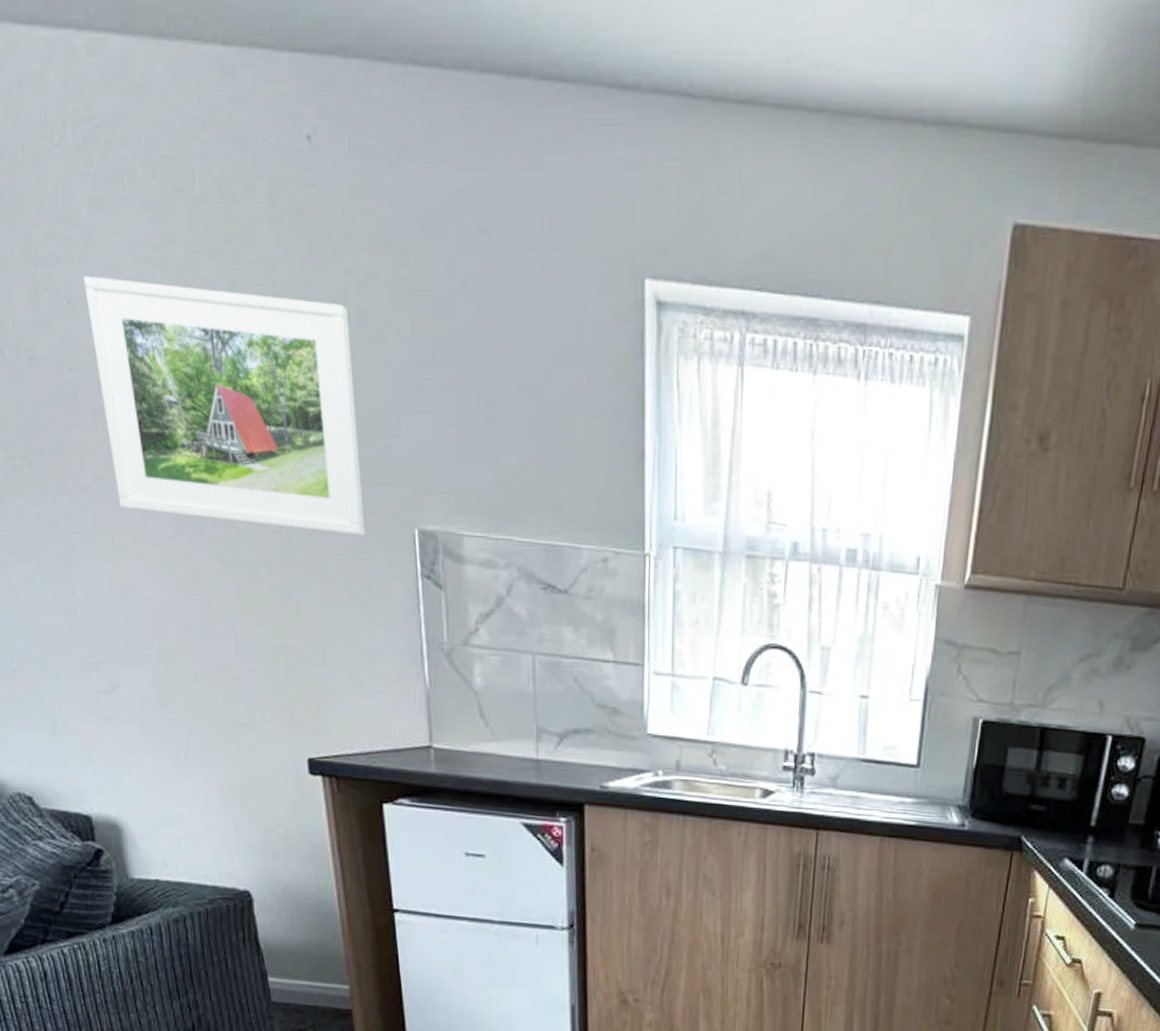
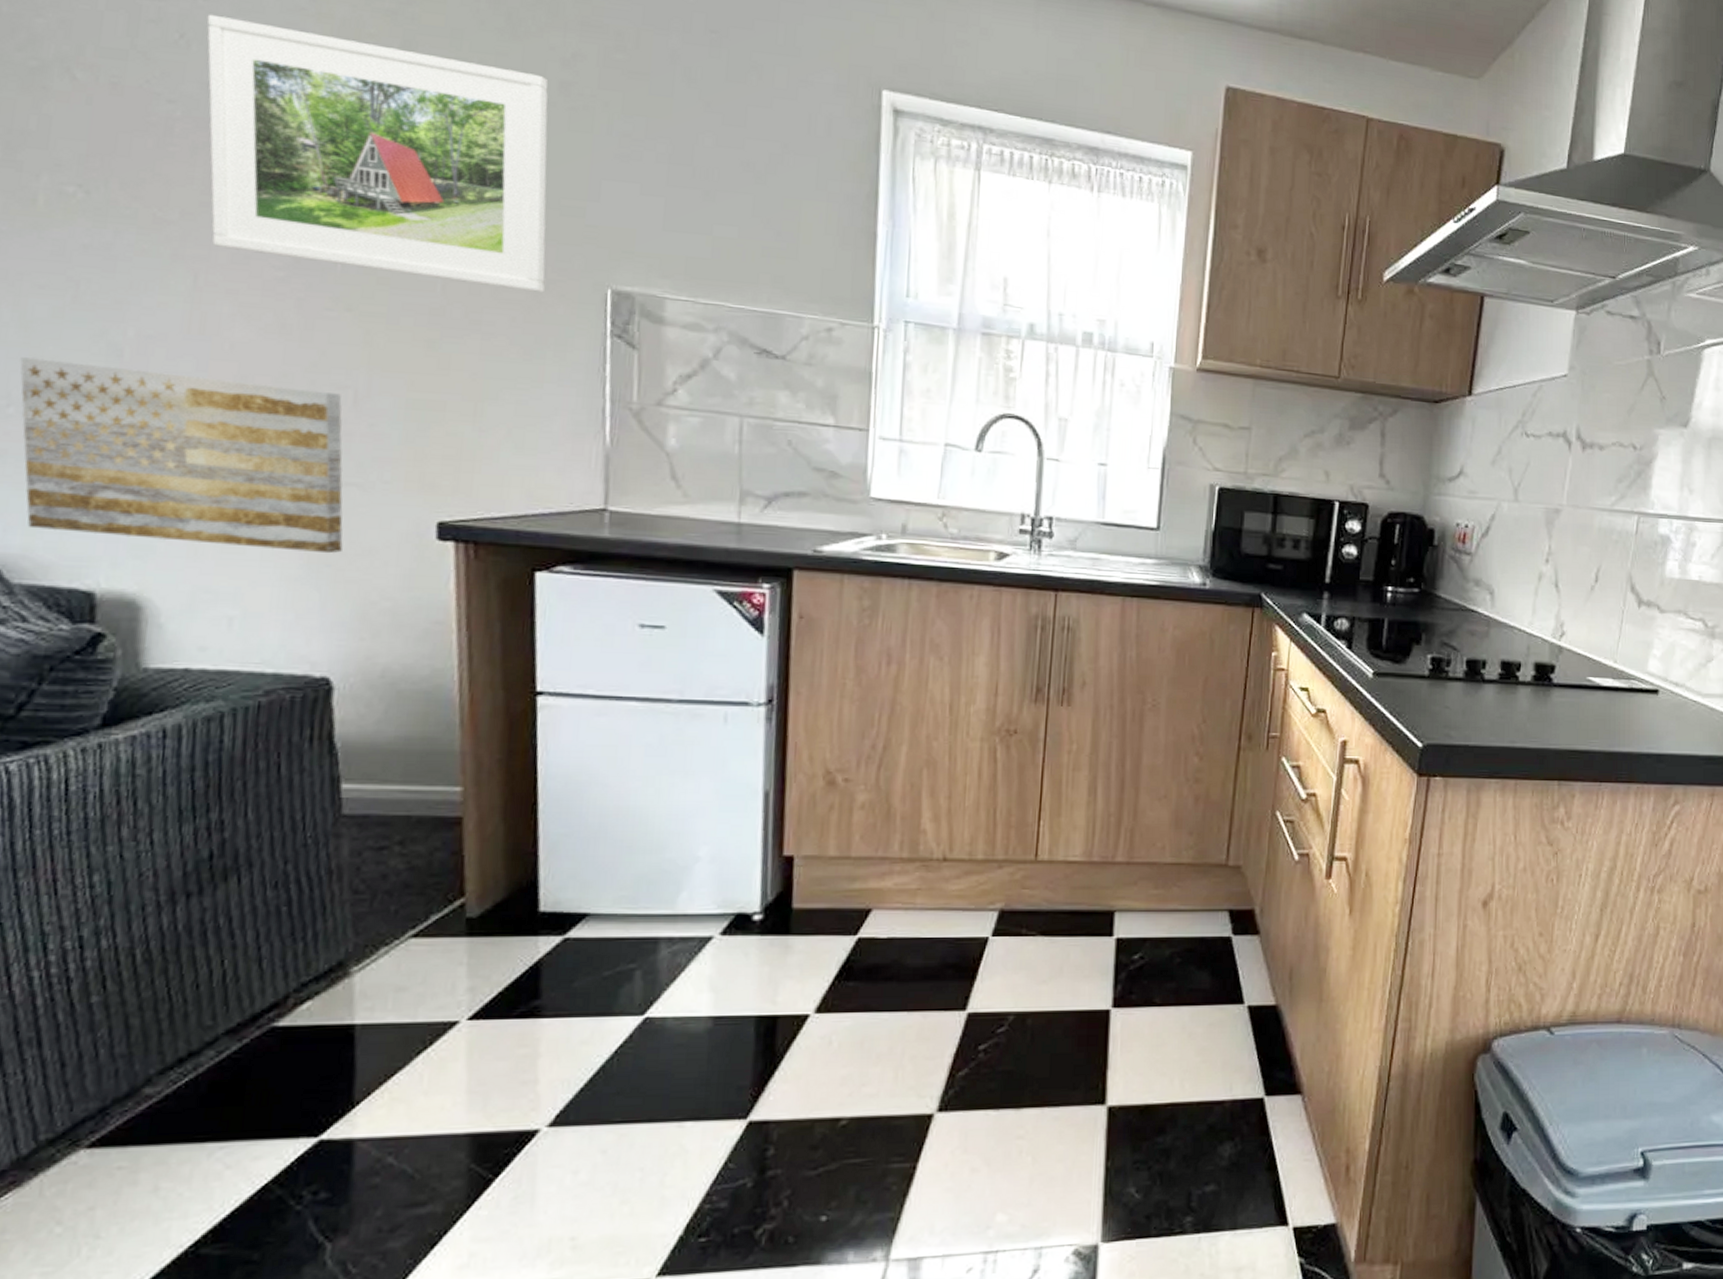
wall art: none [13,618,245,786] -> present [19,357,343,554]

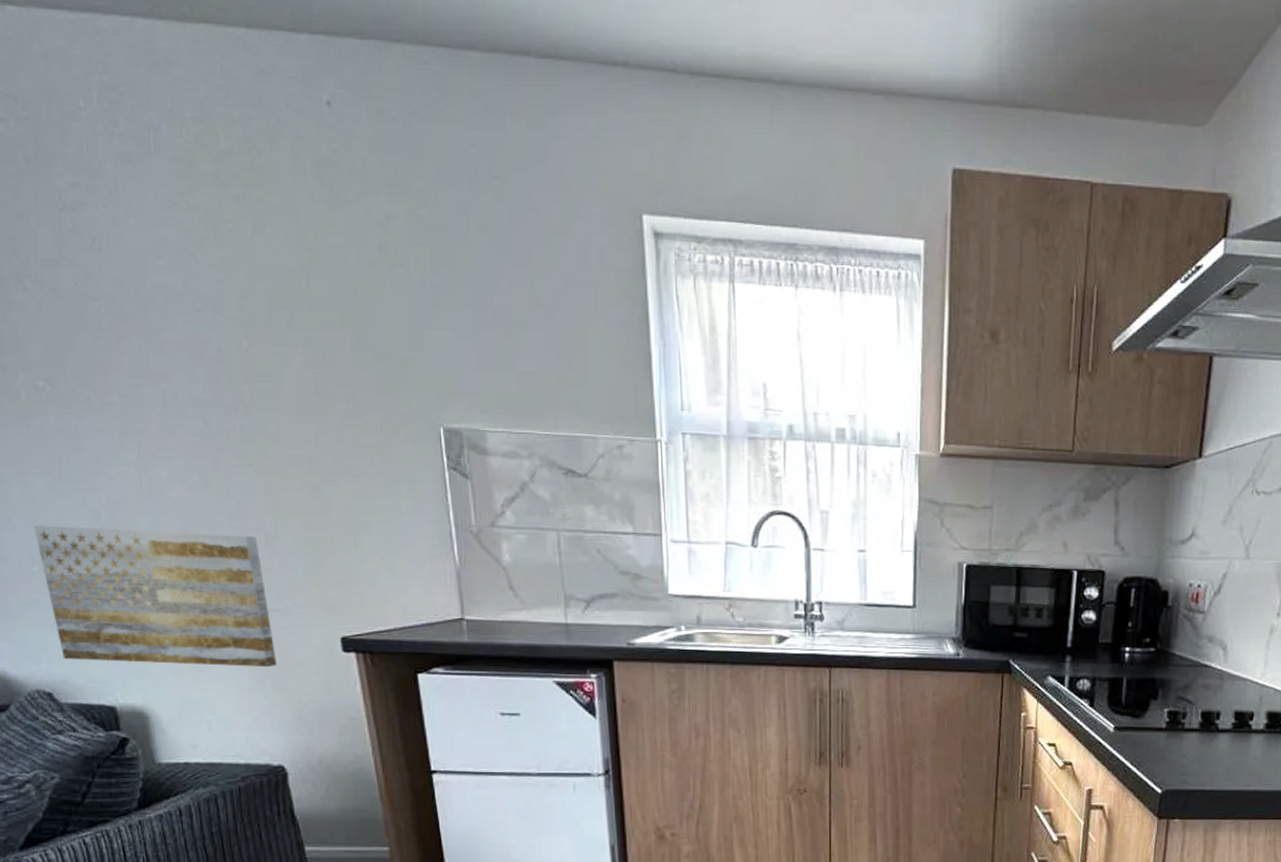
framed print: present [207,14,548,293] -> none [108,218,392,436]

